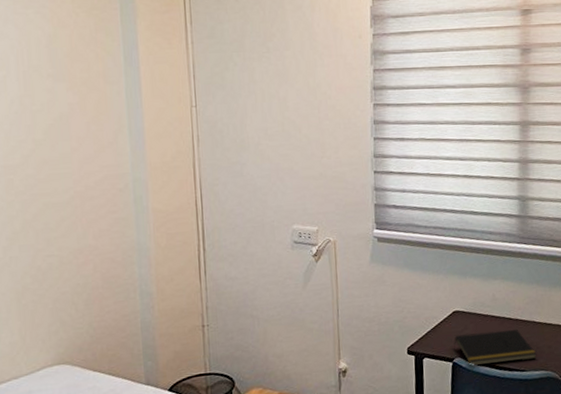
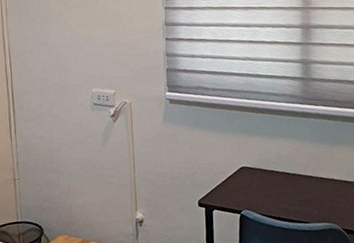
notepad: present [453,329,537,367] -> none [241,183,320,218]

